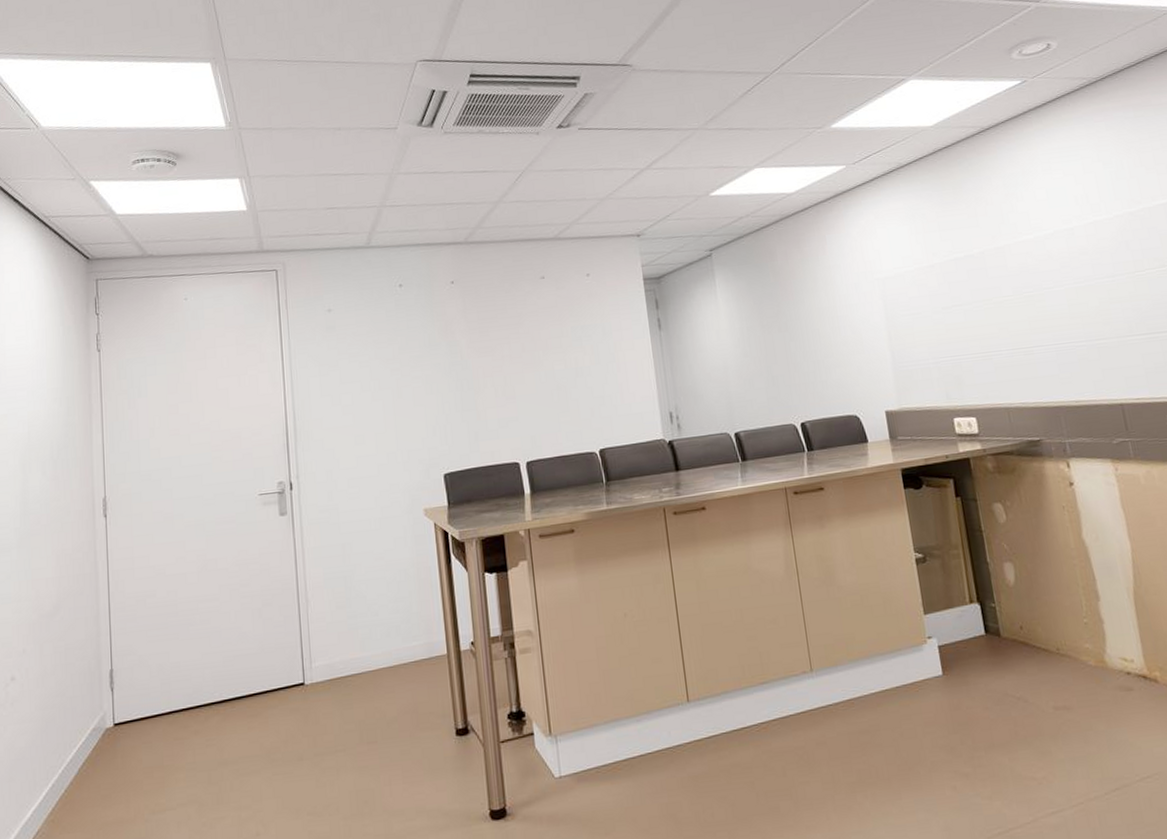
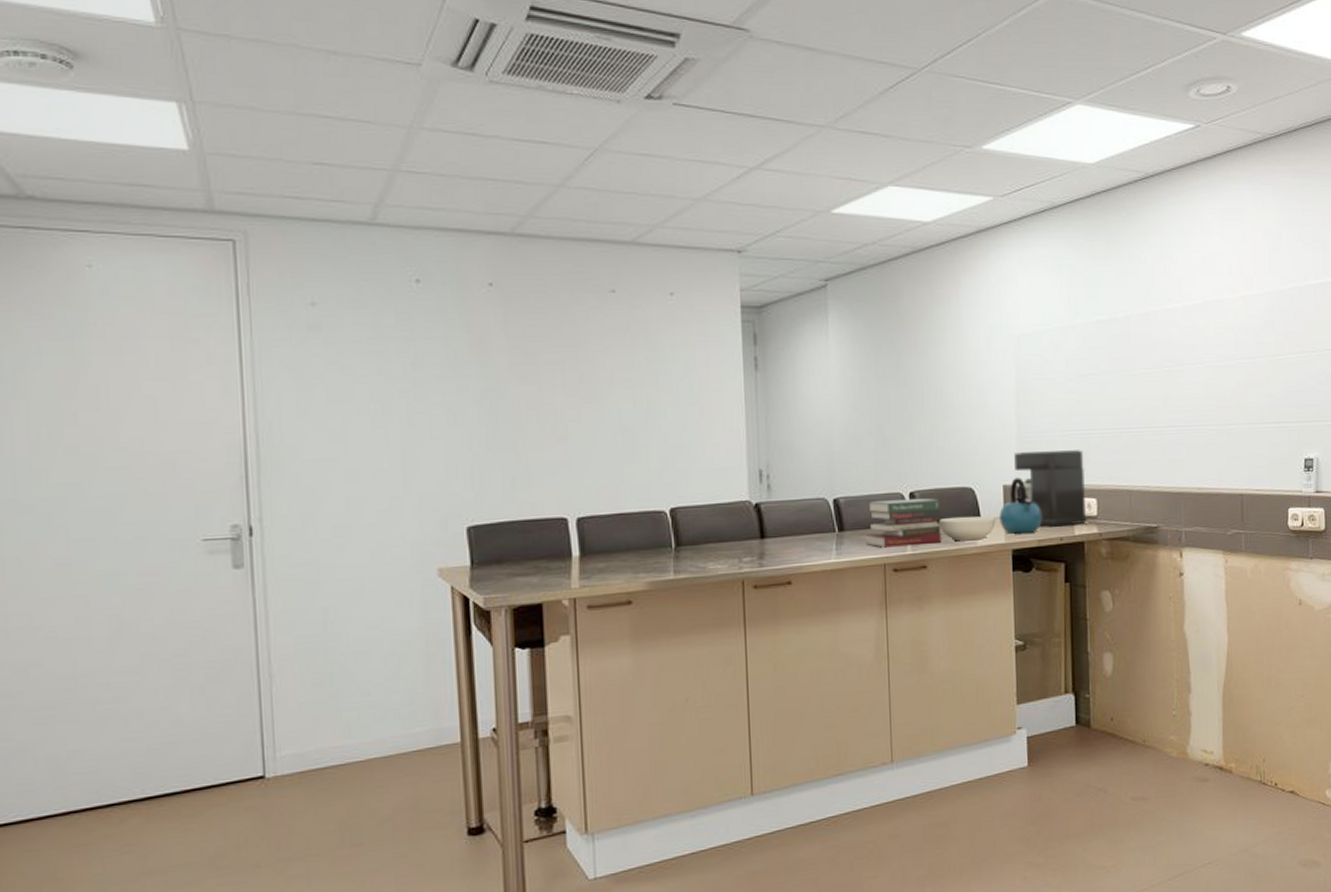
books: none [765,427,835,474] -> present [866,498,942,548]
bowl: none [830,439,883,465] -> present [939,516,996,543]
kettle: none [885,403,926,455] -> present [999,478,1042,534]
coffee maker: none [892,374,971,446] -> present [1014,450,1088,527]

